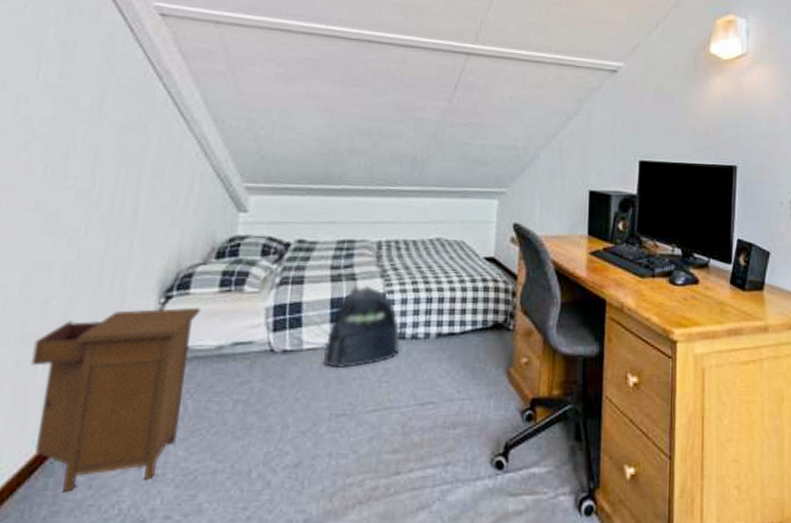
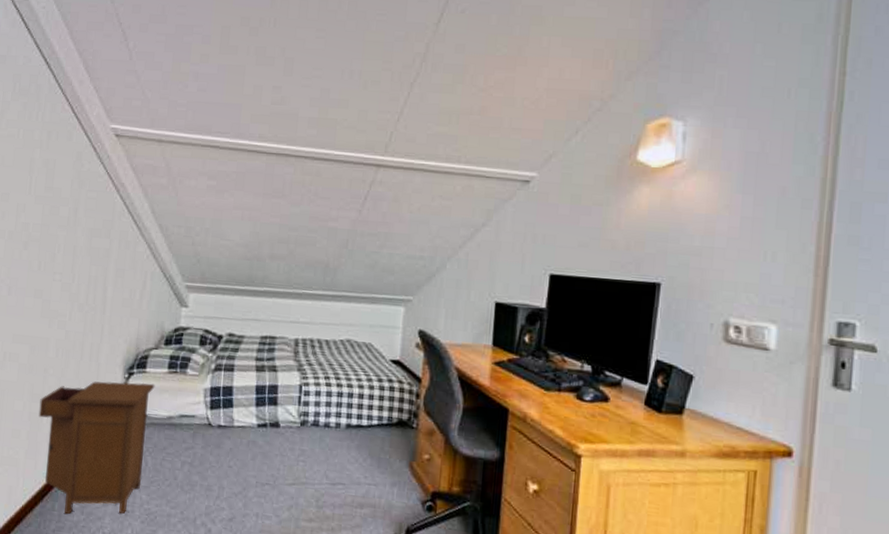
backpack: present [323,285,401,369] -> none [251,377,315,446]

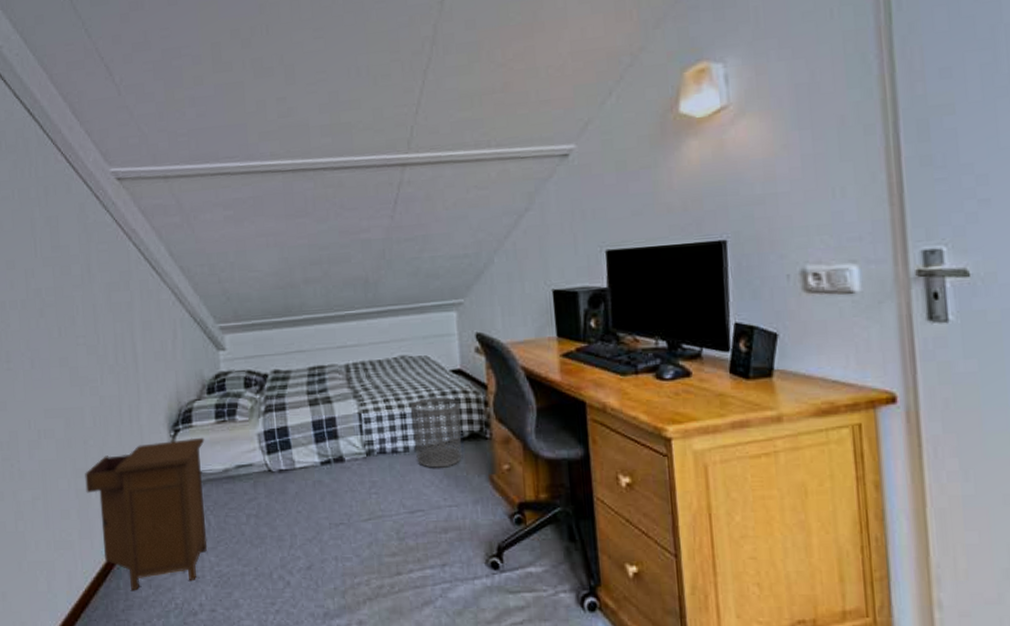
waste bin: none [346,381,393,448] -> present [411,397,462,468]

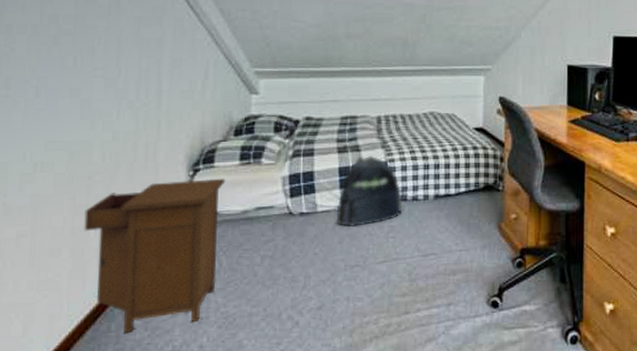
backpack: none [314,406,383,484] -> present [336,155,403,228]
waste bin: present [411,397,462,468] -> none [434,152,478,215]

